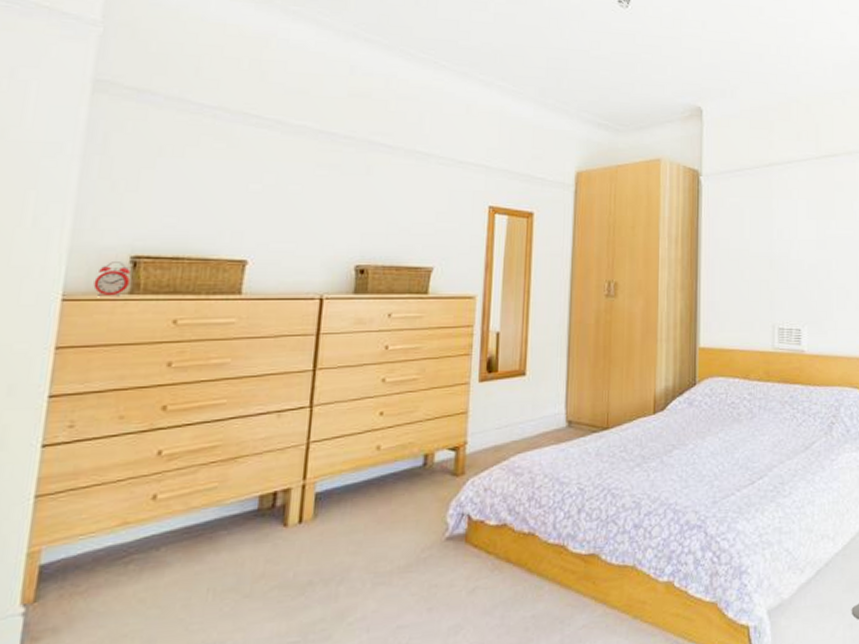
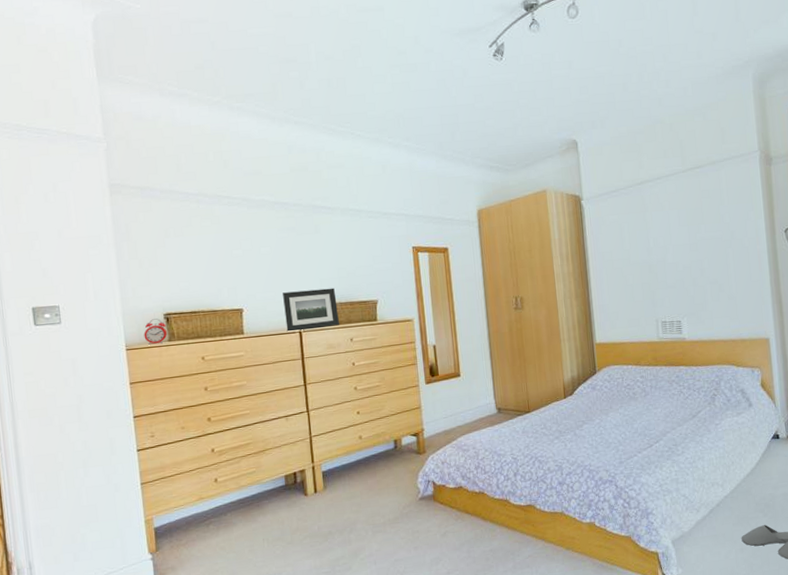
picture frame: none [302,245,379,297] -> present [282,288,340,332]

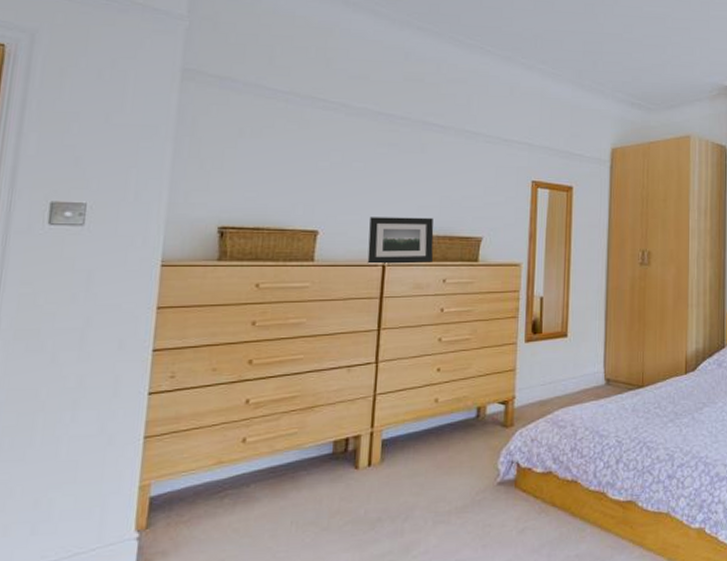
alarm clock: present [144,318,168,345] -> none [187,232,219,264]

